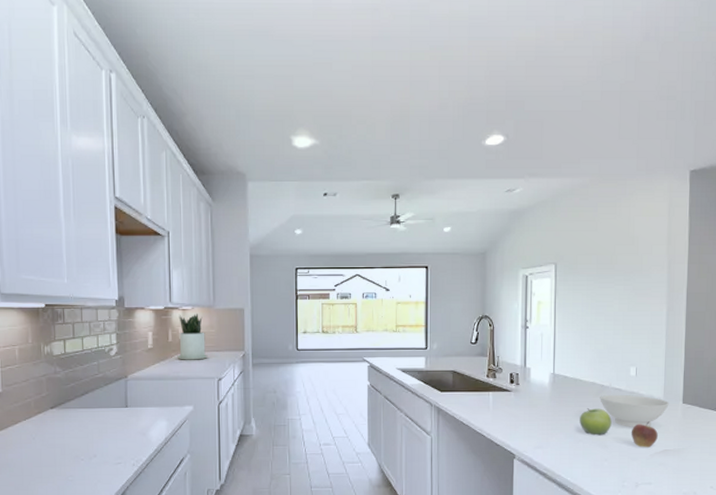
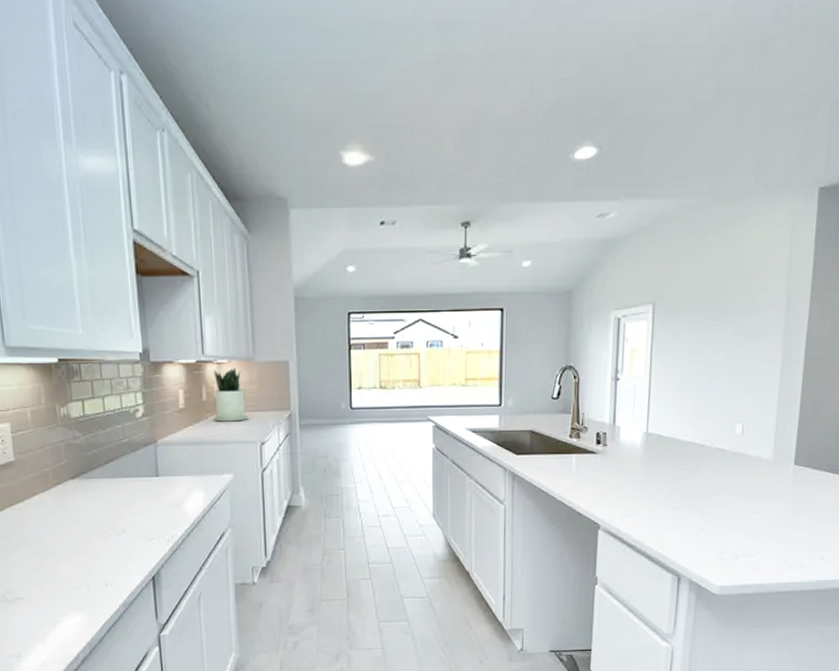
fruit: present [580,408,612,436] -> none [675,471,712,503]
bowl: present [600,394,669,427] -> none [699,455,779,493]
fruit: present [631,421,658,449] -> none [733,486,764,516]

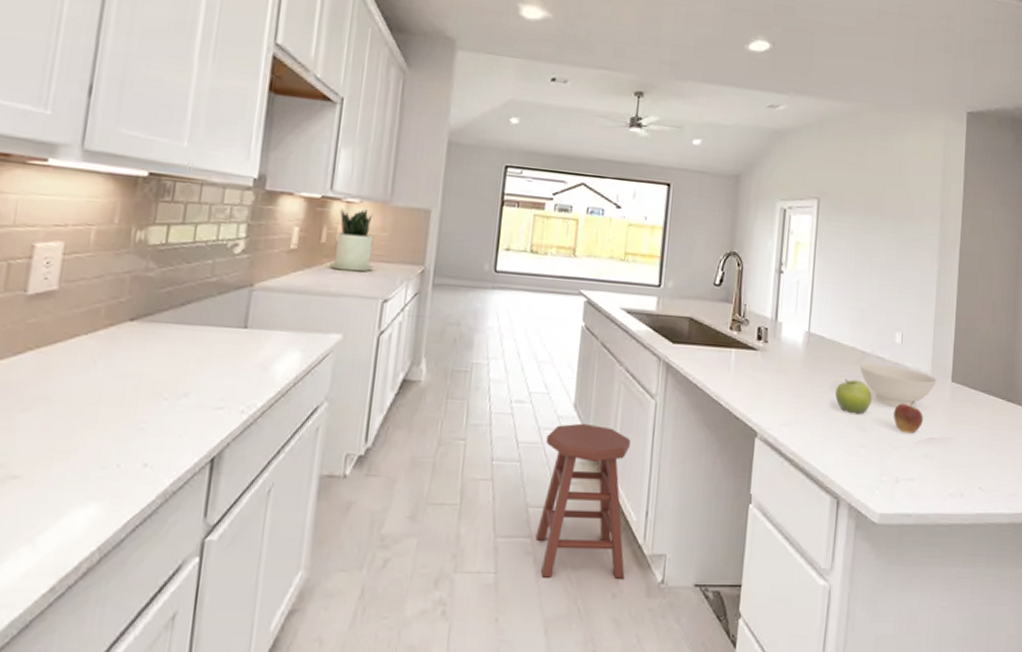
stool: none [411,529,489,650] -> present [535,423,630,579]
fruit: none [675,471,712,503] -> present [835,379,872,415]
bowl: none [699,455,779,493] -> present [860,364,937,408]
fruit: none [733,486,764,516] -> present [893,401,923,435]

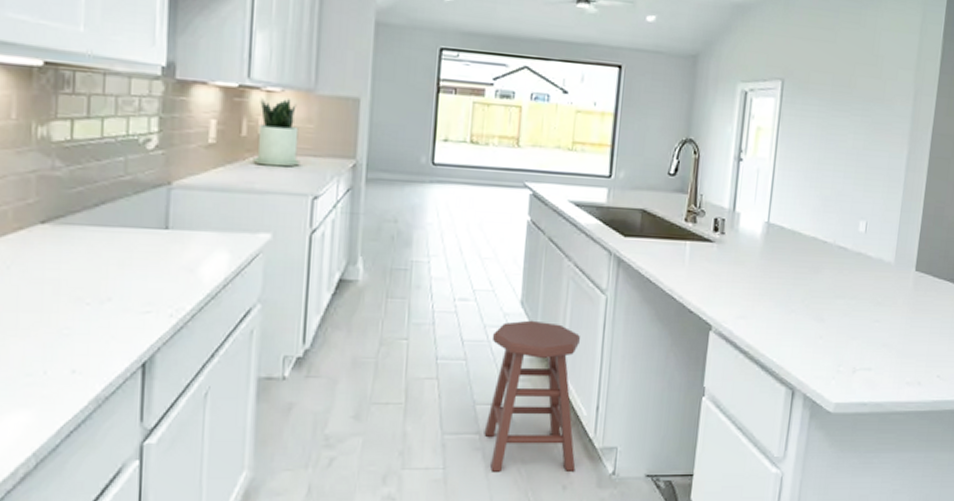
fruit: present [835,379,872,415] -> none [794,270,832,306]
bowl: present [860,364,937,408] -> none [820,254,900,298]
fruit: present [893,401,923,435] -> none [853,291,884,325]

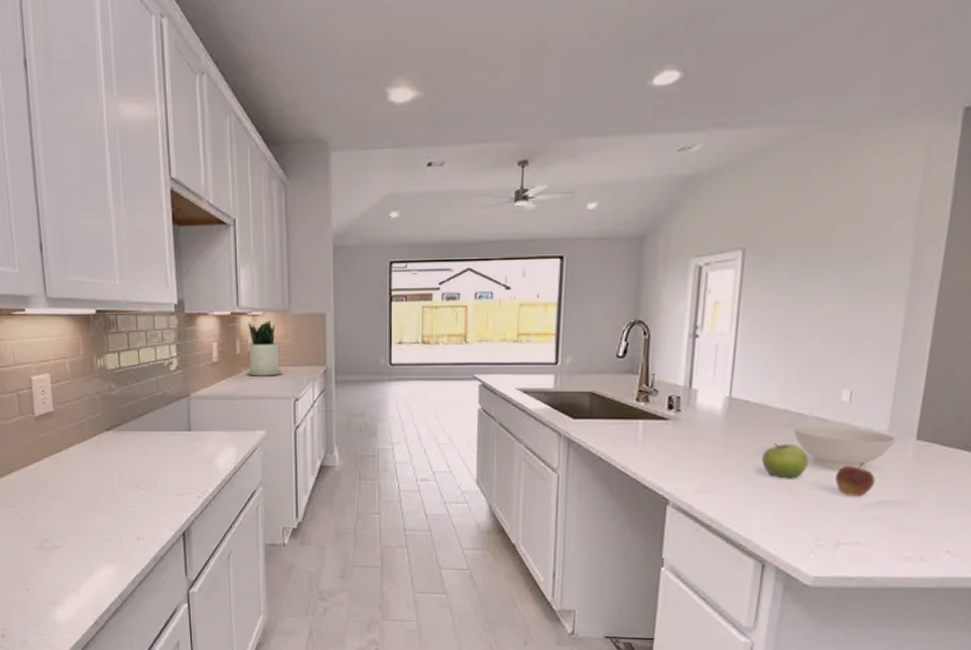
stool: present [484,320,580,472] -> none [450,497,536,629]
fruit: none [794,270,832,306] -> present [762,443,809,479]
bowl: none [820,254,900,298] -> present [793,426,896,470]
fruit: none [853,291,884,325] -> present [834,462,875,498]

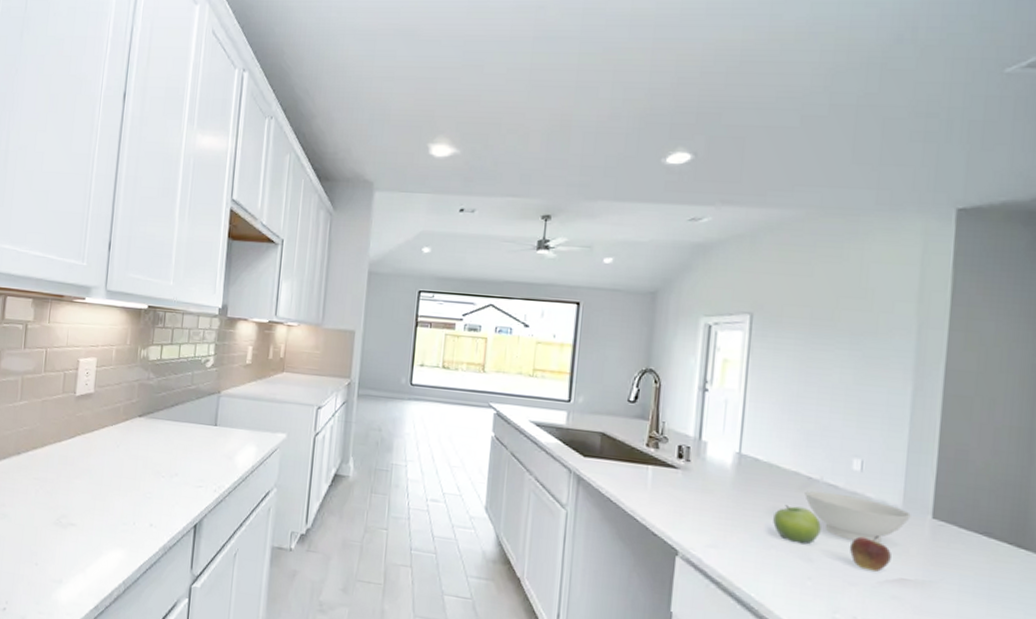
planter: present [246,320,283,376] -> none [276,331,309,384]

